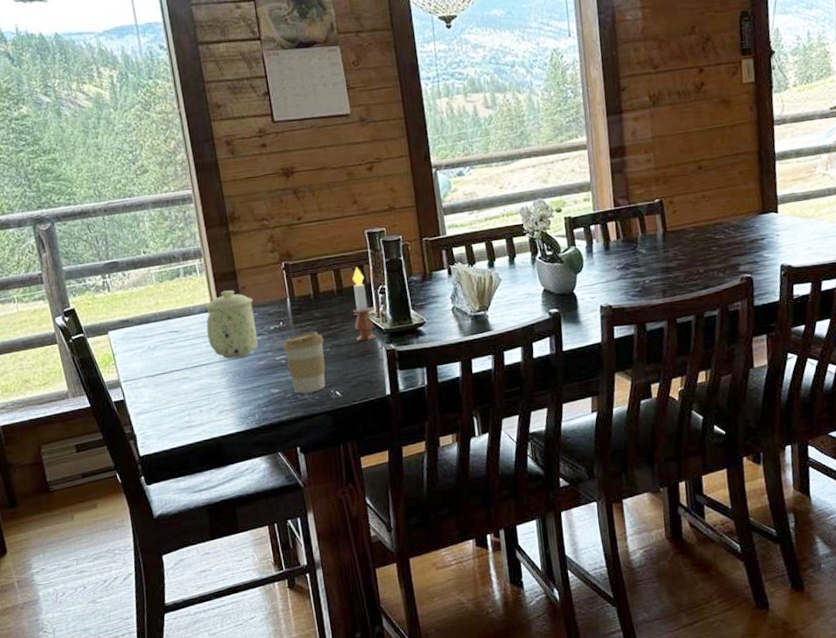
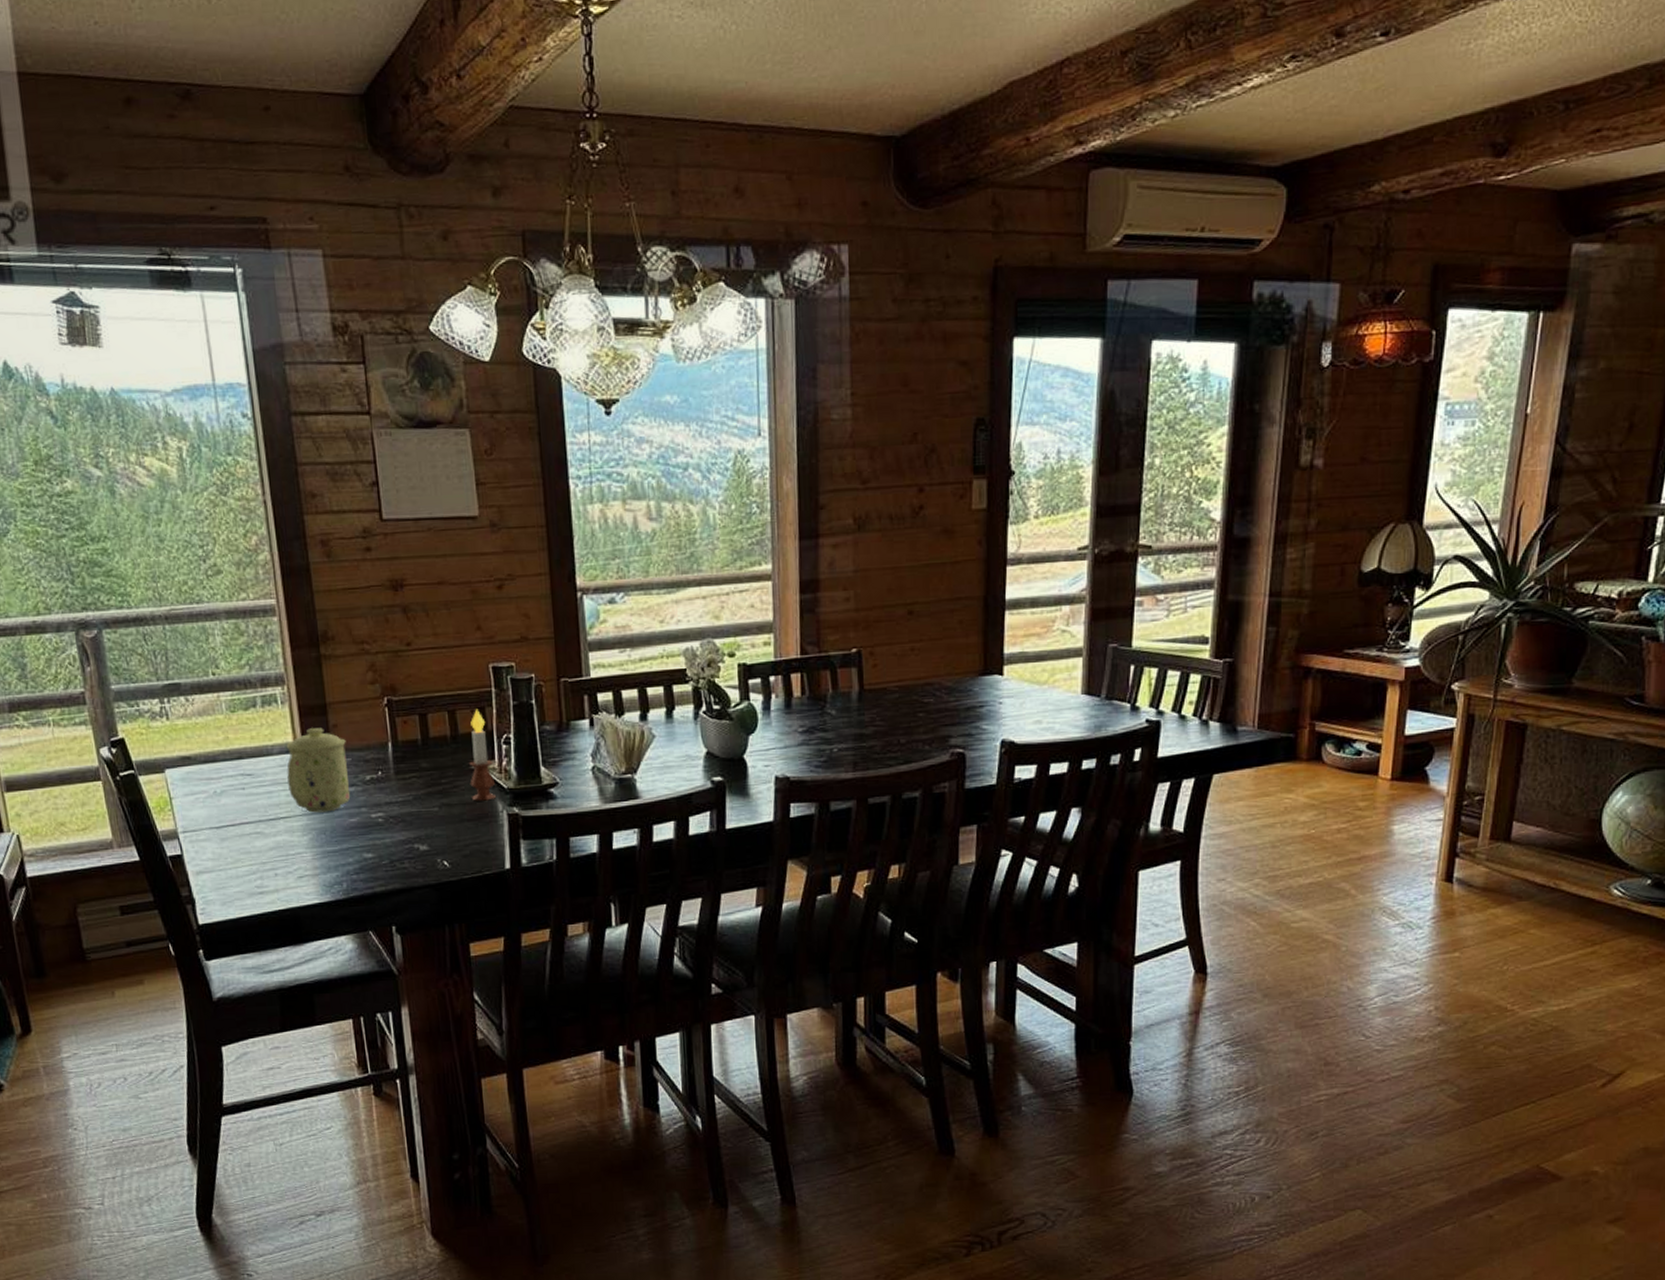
coffee cup: present [282,331,326,394] -> none [380,786,432,861]

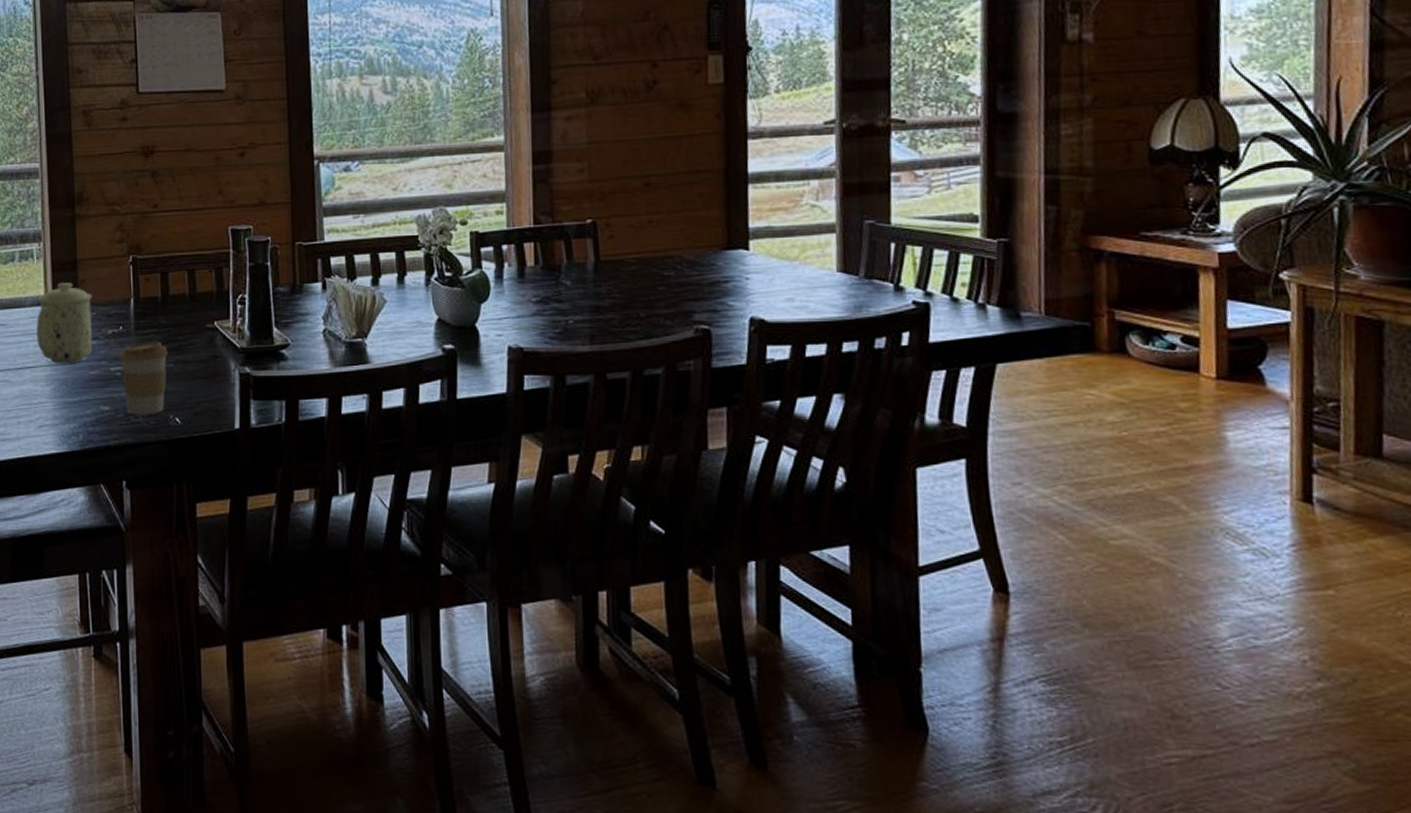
coffee cup: none [380,786,432,861] -> present [119,342,168,415]
candle: present [468,709,497,801] -> none [204,269,230,359]

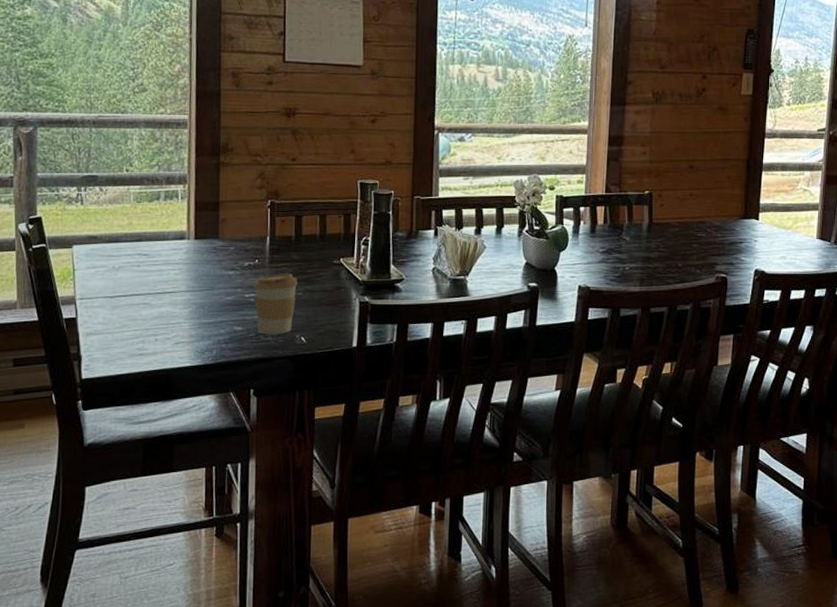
mug: present [37,283,93,364] -> none [177,220,232,290]

